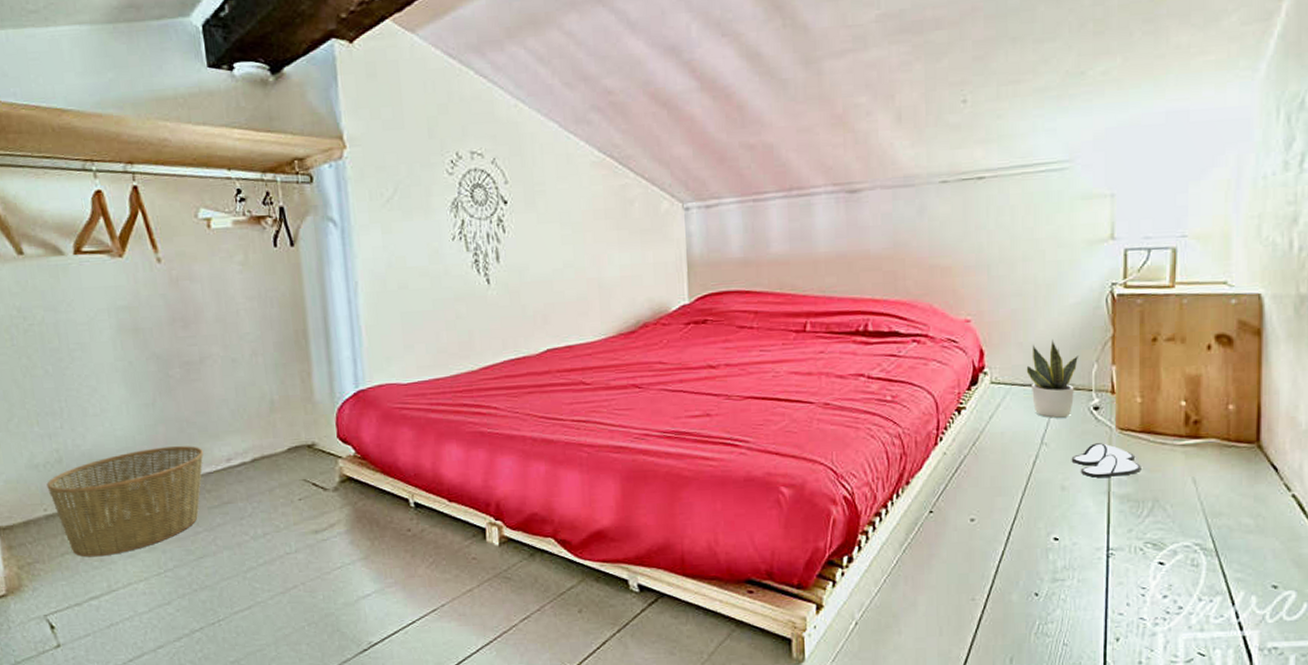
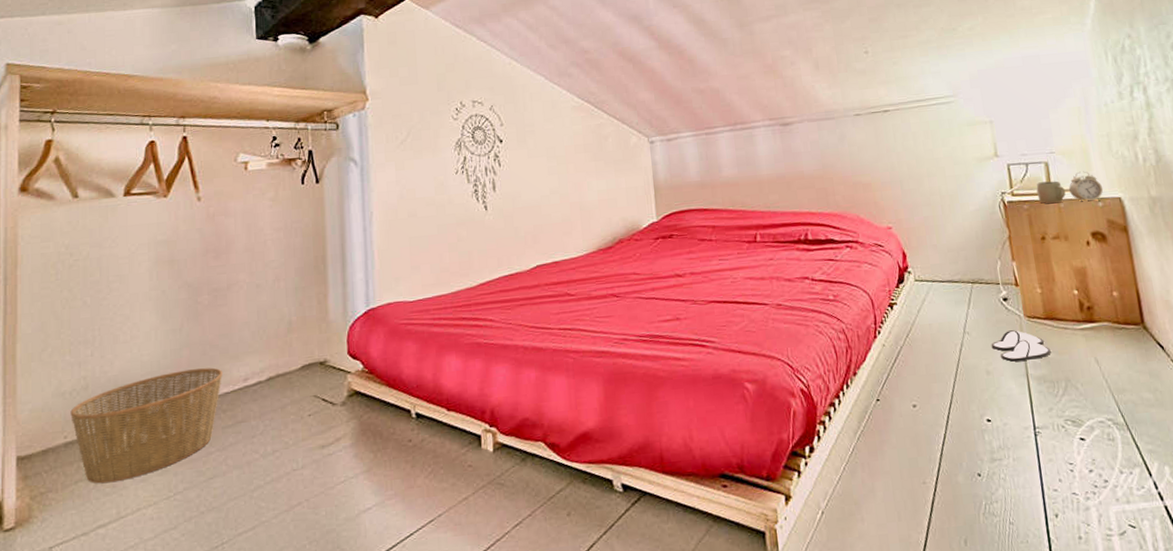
potted plant: present [1026,339,1080,418] -> none [942,240,986,310]
mug: none [1156,271,1192,299] -> present [1036,181,1066,204]
alarm clock: none [1198,260,1241,298] -> present [1069,171,1104,202]

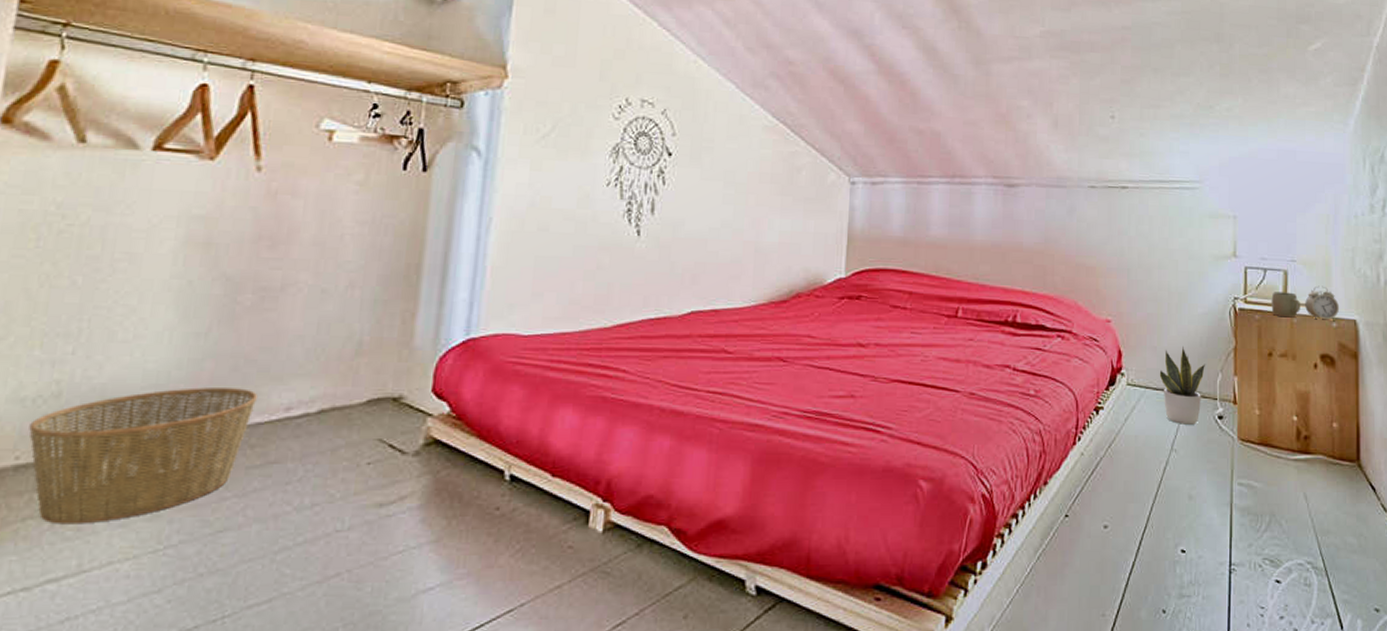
potted plant: none [942,240,986,310] -> present [1159,345,1206,425]
slippers: present [991,330,1051,362] -> none [1198,453,1260,488]

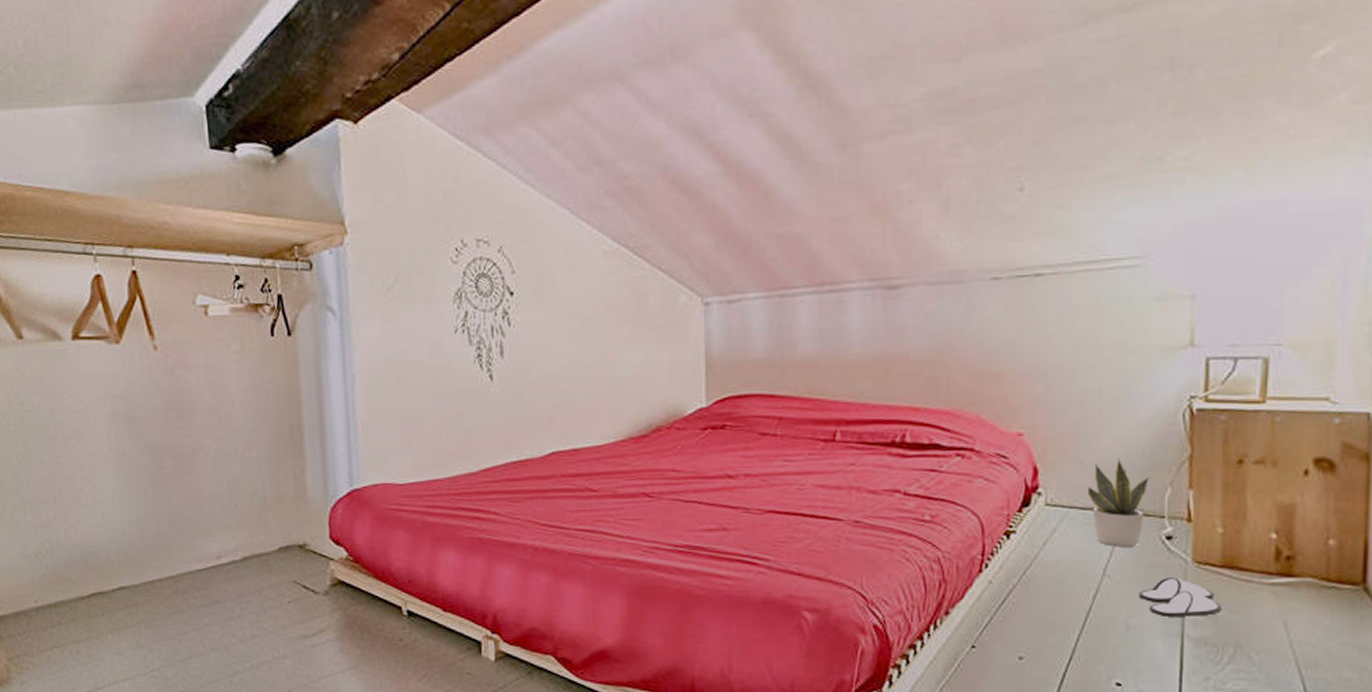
basket: present [29,387,257,525] -> none [38,541,193,652]
slippers: none [1198,453,1260,488] -> present [1138,577,1222,616]
mug: present [1271,292,1300,318] -> none [1243,384,1286,416]
alarm clock: present [1305,285,1340,320] -> none [1293,373,1346,416]

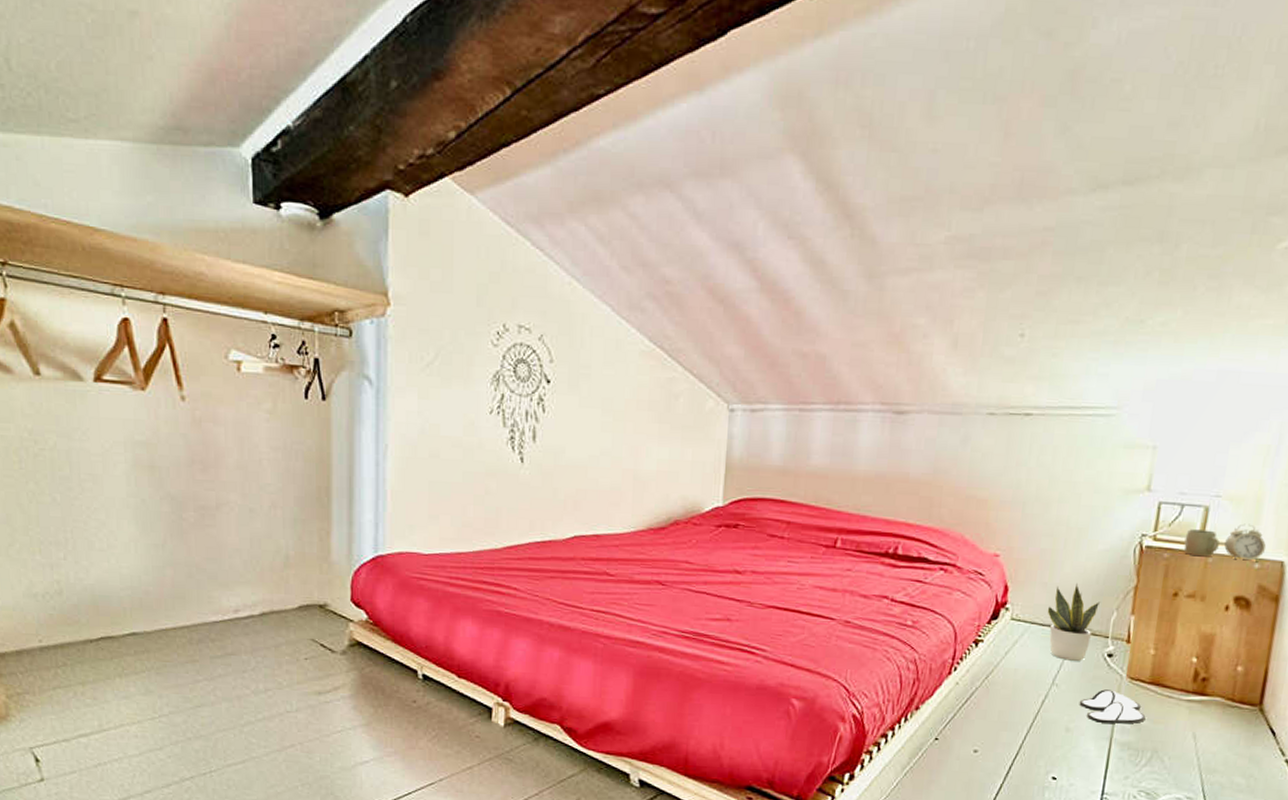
mug: none [1243,384,1286,416] -> present [1183,529,1220,557]
alarm clock: none [1293,373,1346,416] -> present [1224,523,1267,561]

